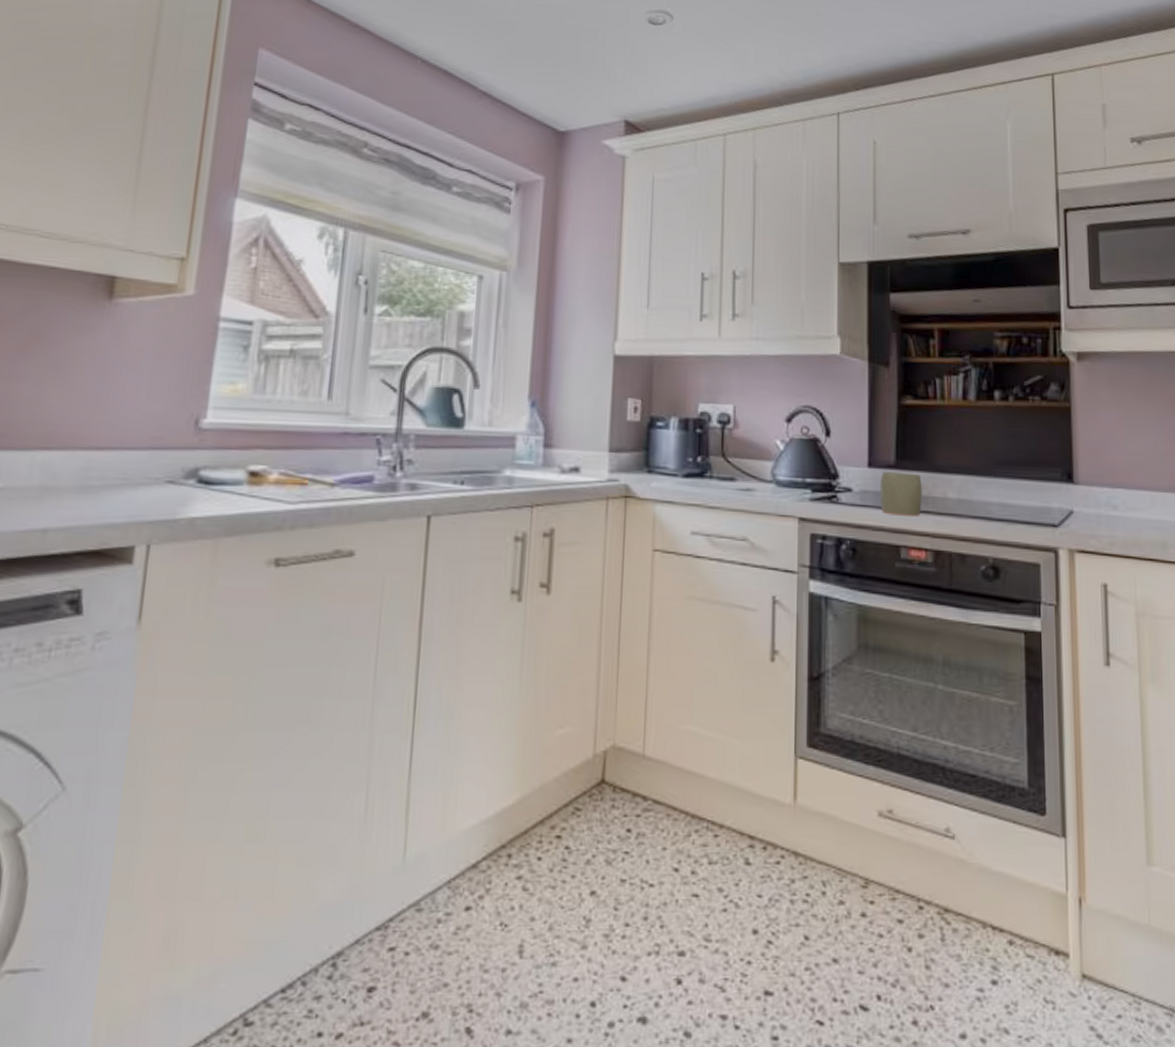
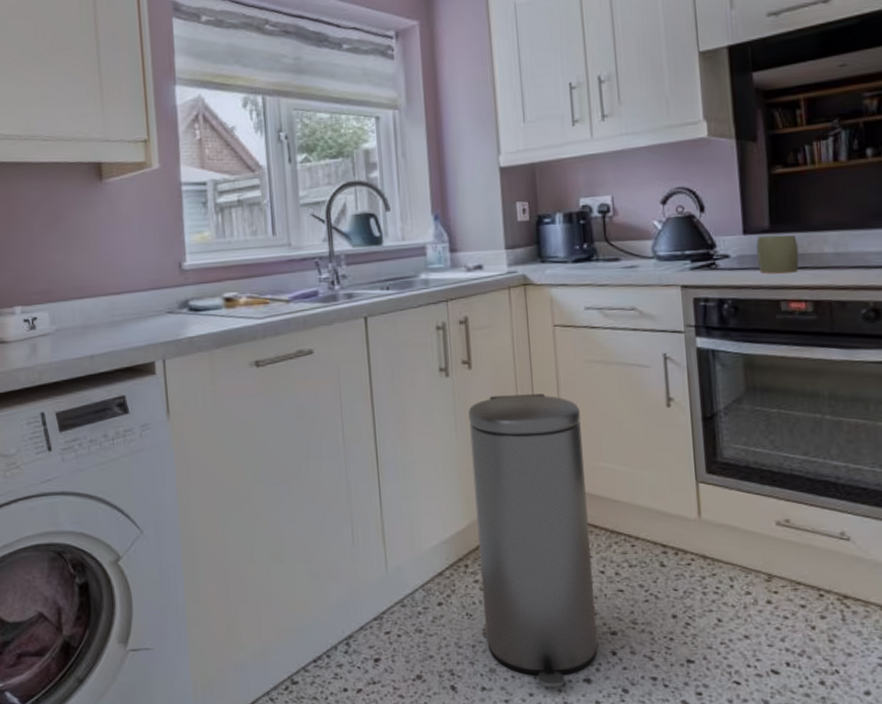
pedal bin: none [520,631,673,1030] -> present [468,394,598,687]

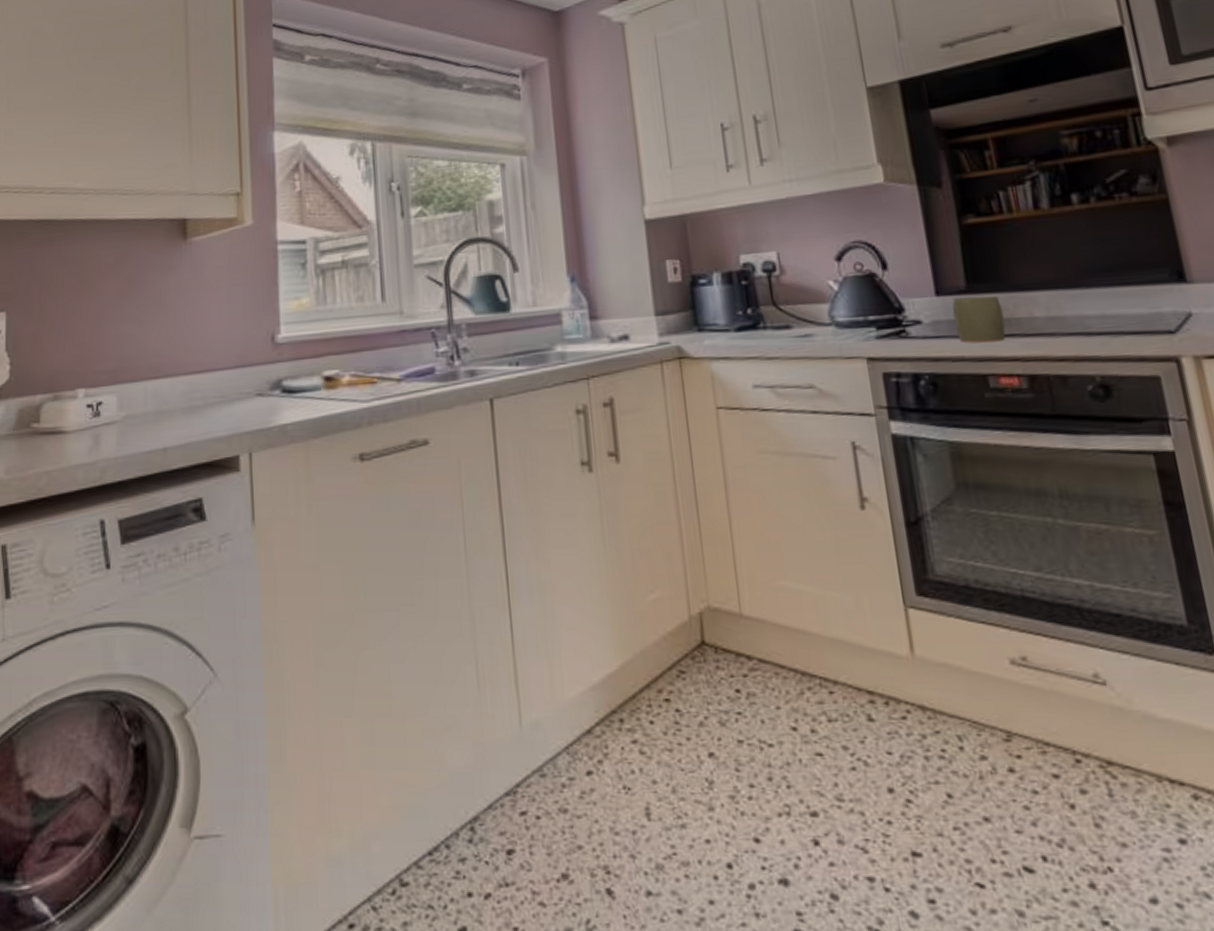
pedal bin: present [468,394,598,687] -> none [617,493,795,892]

